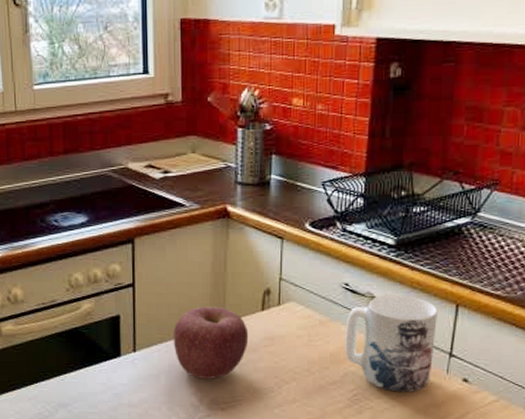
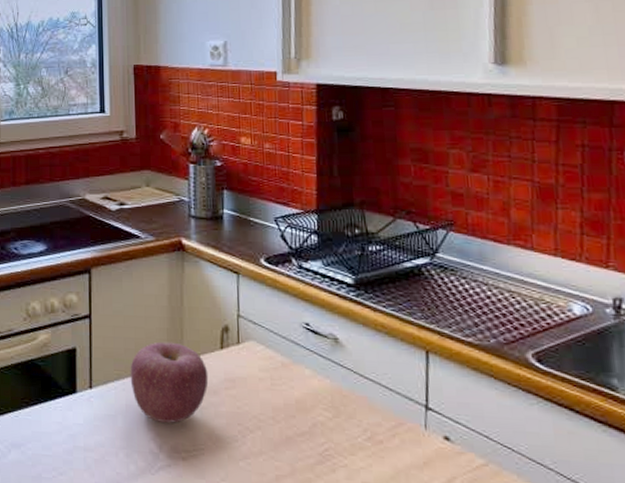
mug: present [345,295,438,392] -> none [309,337,408,450]

